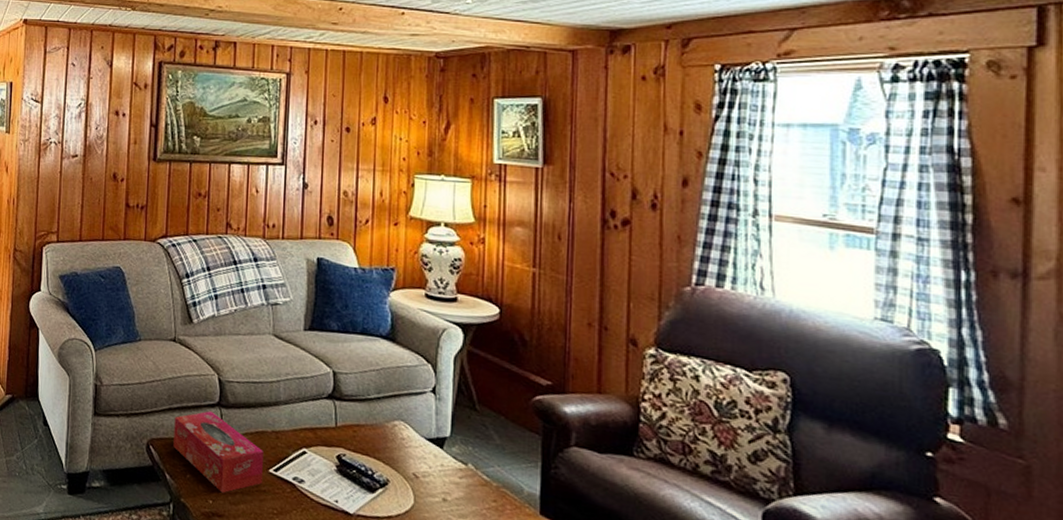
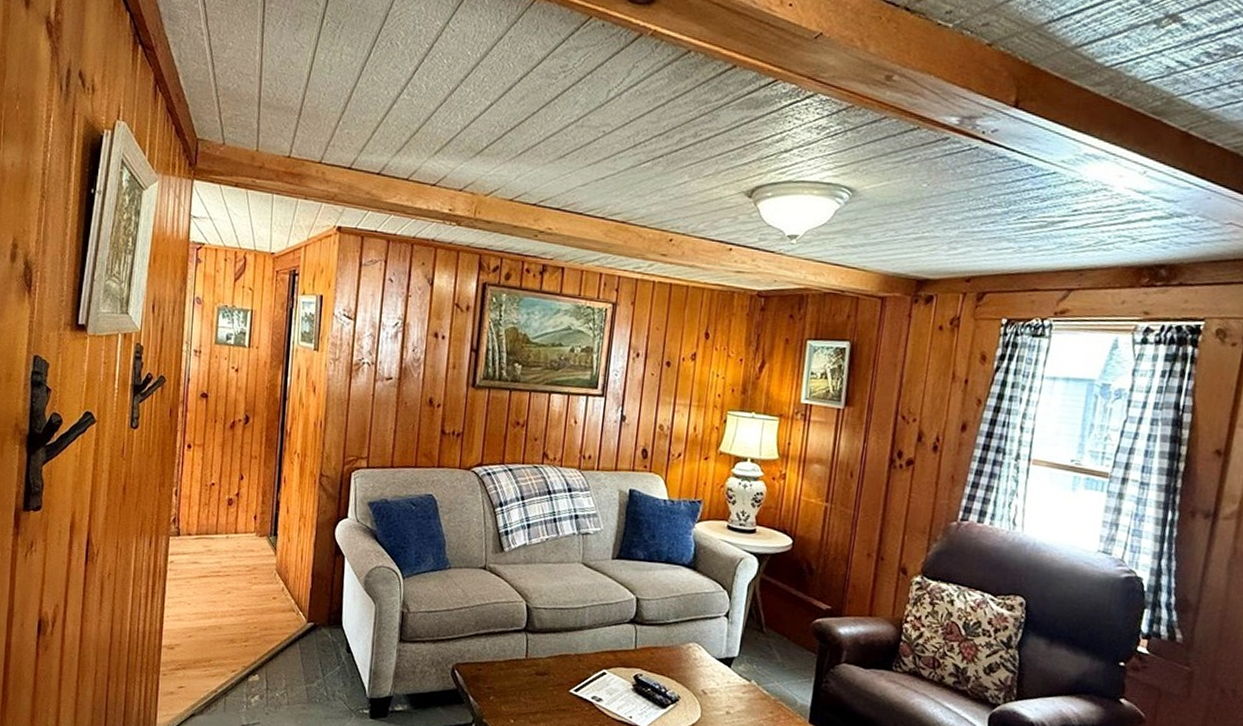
tissue box: present [173,411,263,493] -> none [478,636,566,713]

